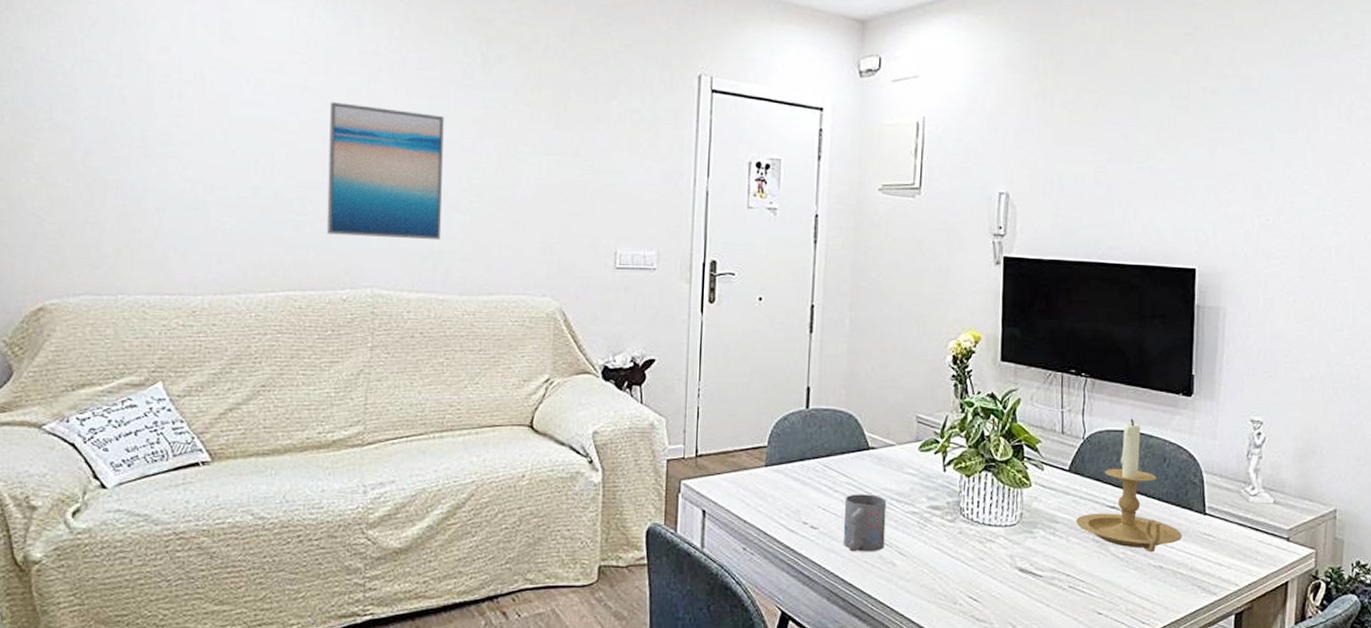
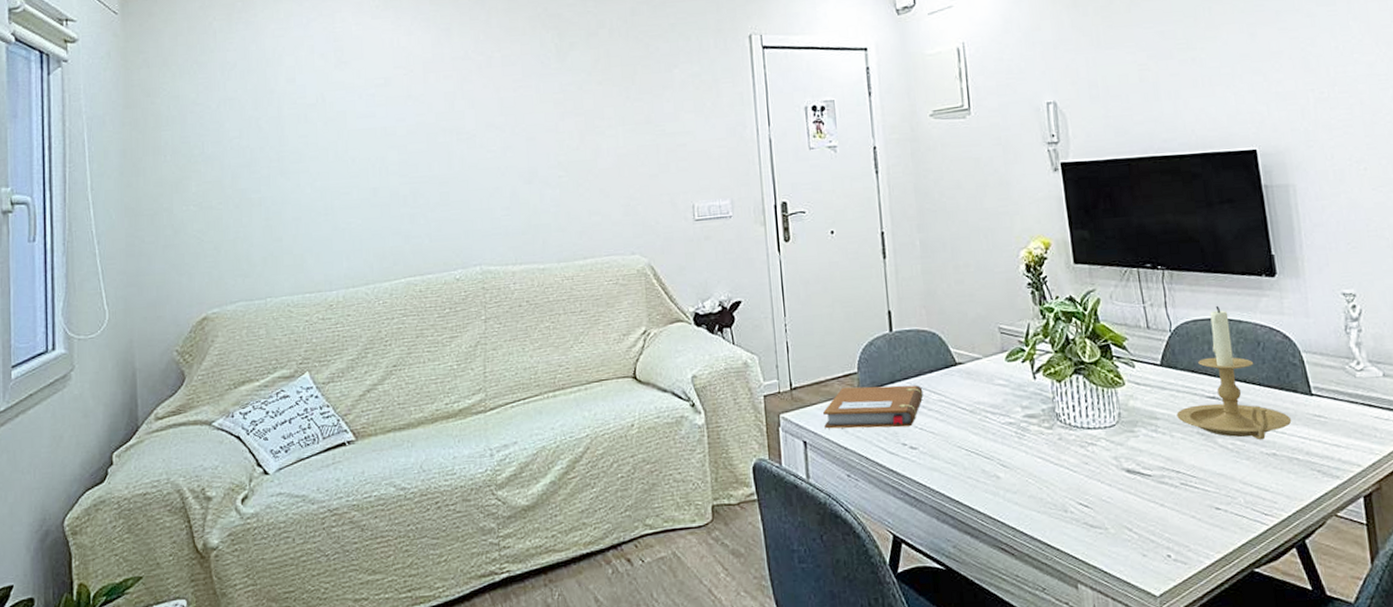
wall art: present [326,102,444,241] -> none [431,103,537,222]
notebook: none [726,459,831,506] -> present [823,385,924,429]
mug: present [843,494,887,552] -> none [940,409,986,469]

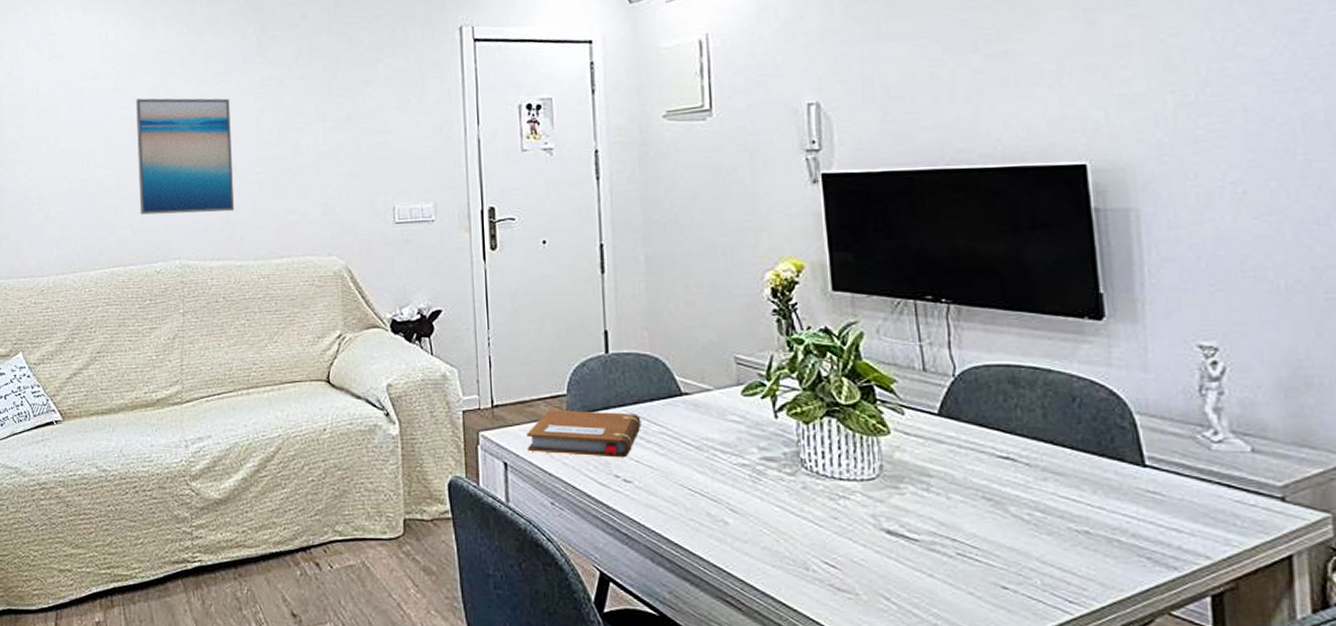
wall art: none [431,103,537,222] -> present [136,98,235,215]
candle holder: present [1176,305,1292,440] -> none [956,349,1114,514]

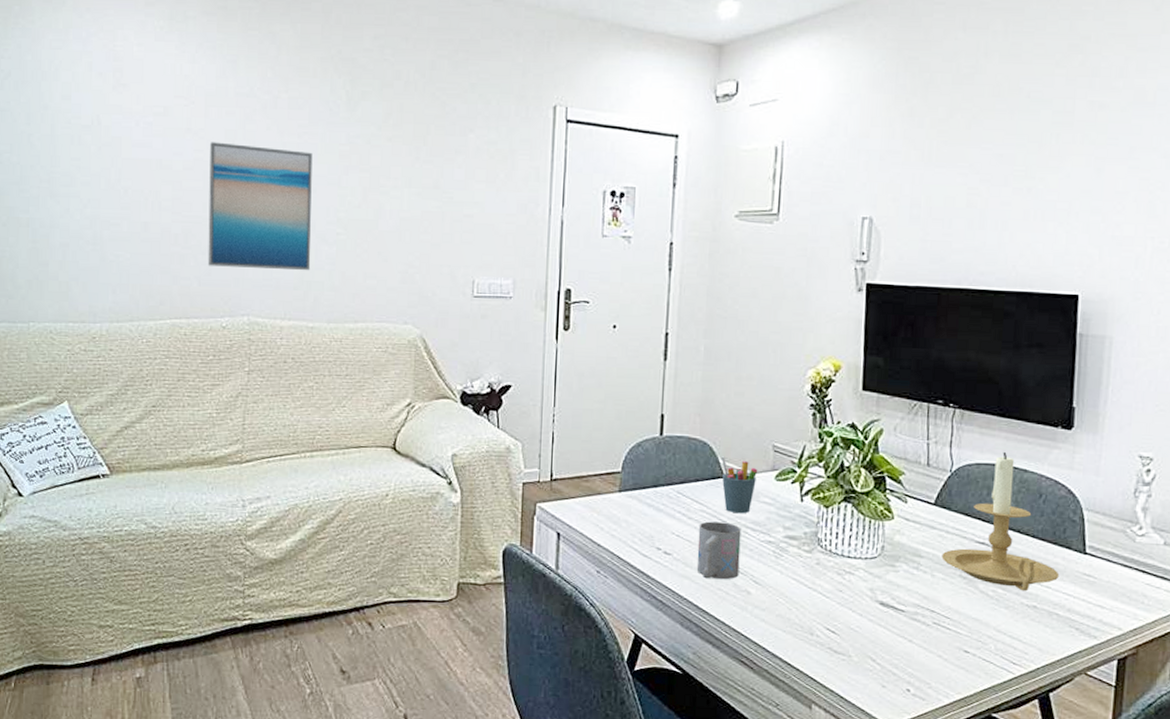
notebook: present [527,409,641,458] -> none [580,484,685,532]
mug: none [659,444,712,509] -> present [696,521,742,580]
pen holder: none [677,372,721,435] -> present [721,456,758,514]
candle holder: none [956,349,1114,514] -> present [941,451,1060,592]

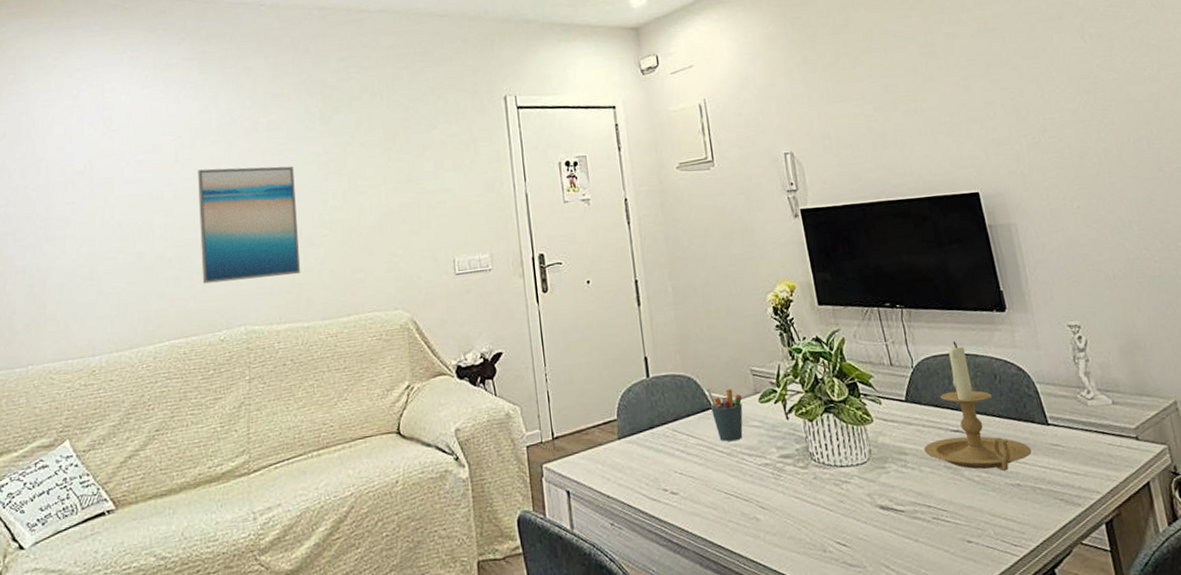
mug: present [696,521,742,580] -> none [698,452,745,513]

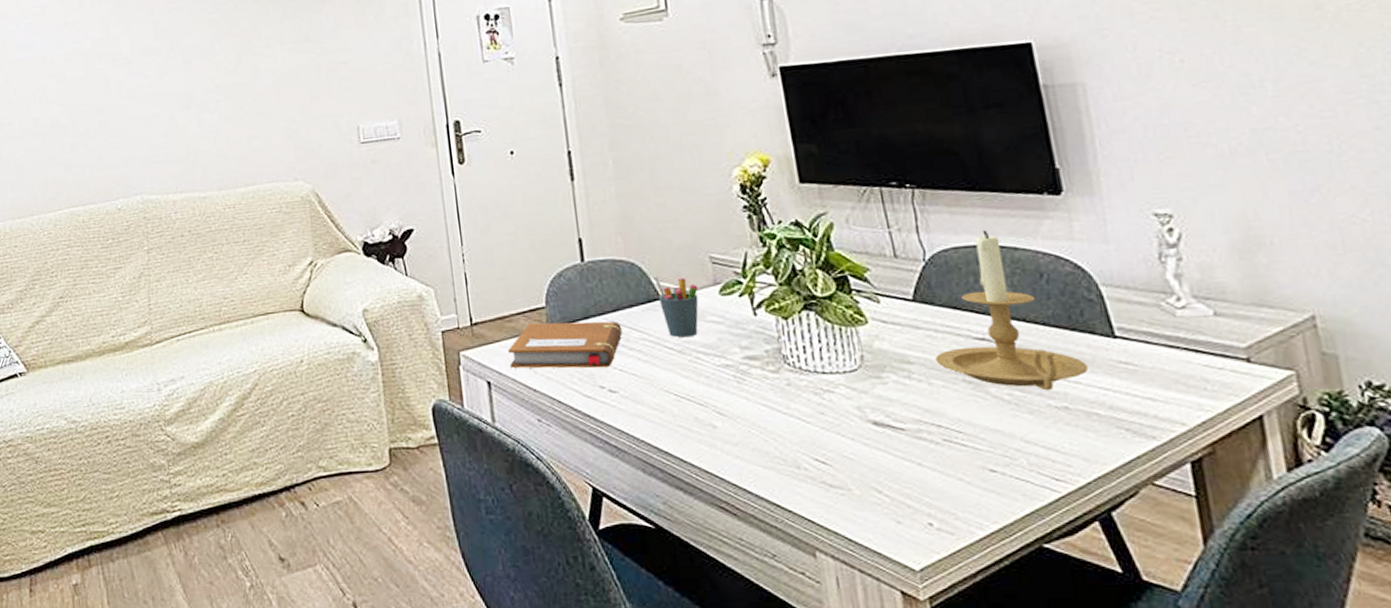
wall art: present [198,166,301,284] -> none [87,26,196,151]
notebook: none [585,430,682,478] -> present [508,321,623,369]

